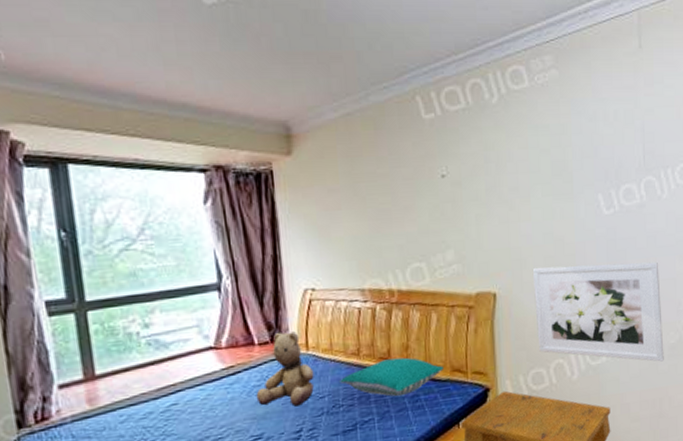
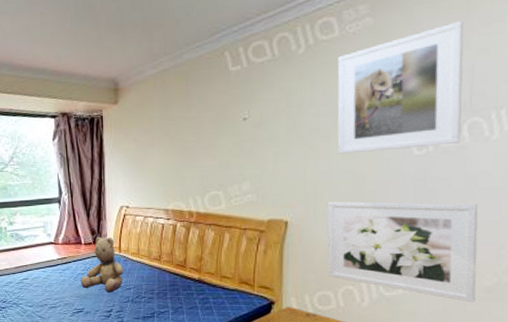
pillow: present [340,357,444,397] -> none [143,266,232,297]
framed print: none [530,80,640,215] -> present [337,21,464,154]

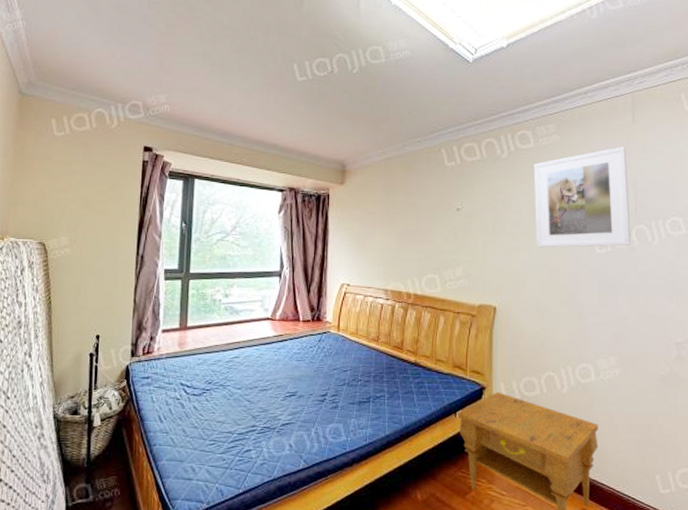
teddy bear: present [80,236,124,293] -> none [295,314,341,375]
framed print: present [327,201,479,302] -> none [529,290,654,390]

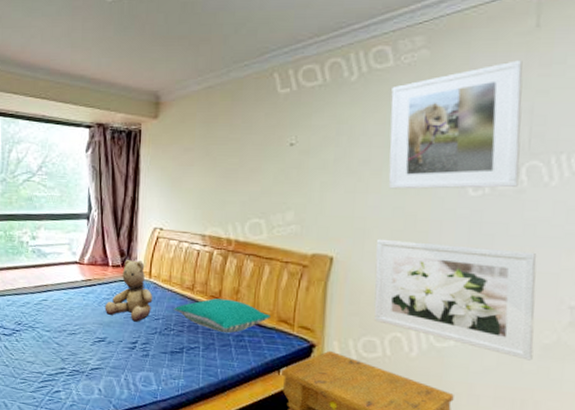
teddy bear: none [295,314,341,375] -> present [104,259,153,322]
pillow: none [361,348,446,381] -> present [174,298,271,333]
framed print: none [529,290,654,390] -> present [374,238,537,361]

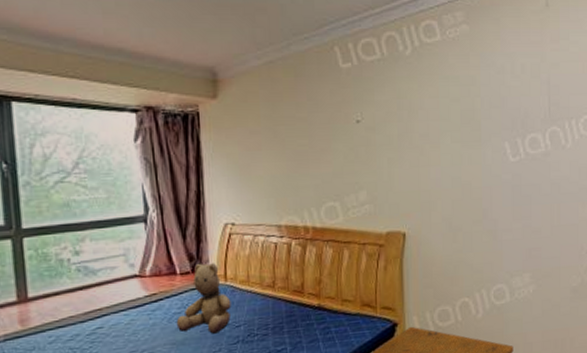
pillow: present [174,298,271,333] -> none [255,291,354,328]
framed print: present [374,238,537,361] -> none [440,208,566,304]
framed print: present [388,60,523,189] -> none [441,36,544,161]

